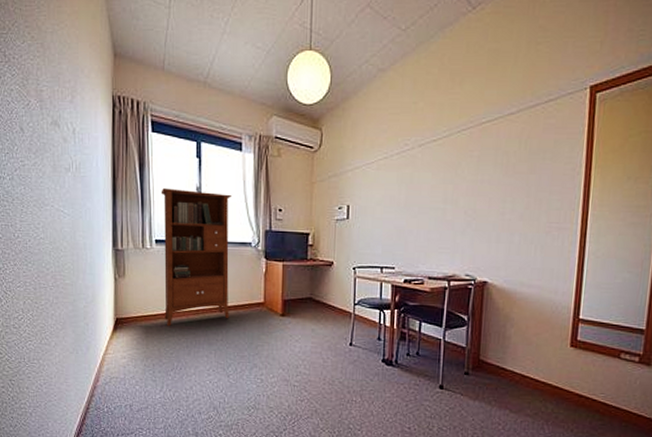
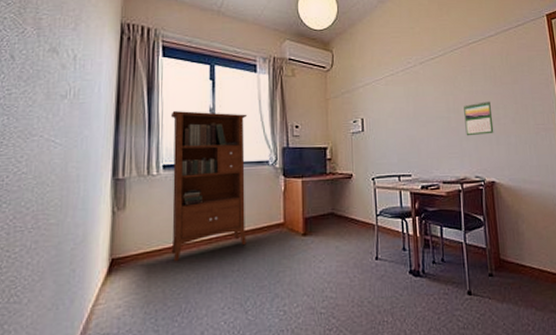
calendar: none [462,193,497,231] -> present [464,101,494,136]

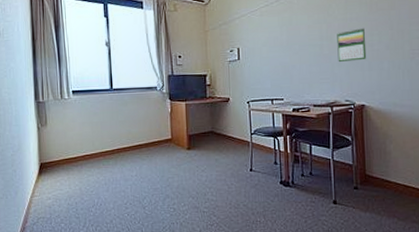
bookcase: present [170,111,248,262] -> none [75,45,142,167]

